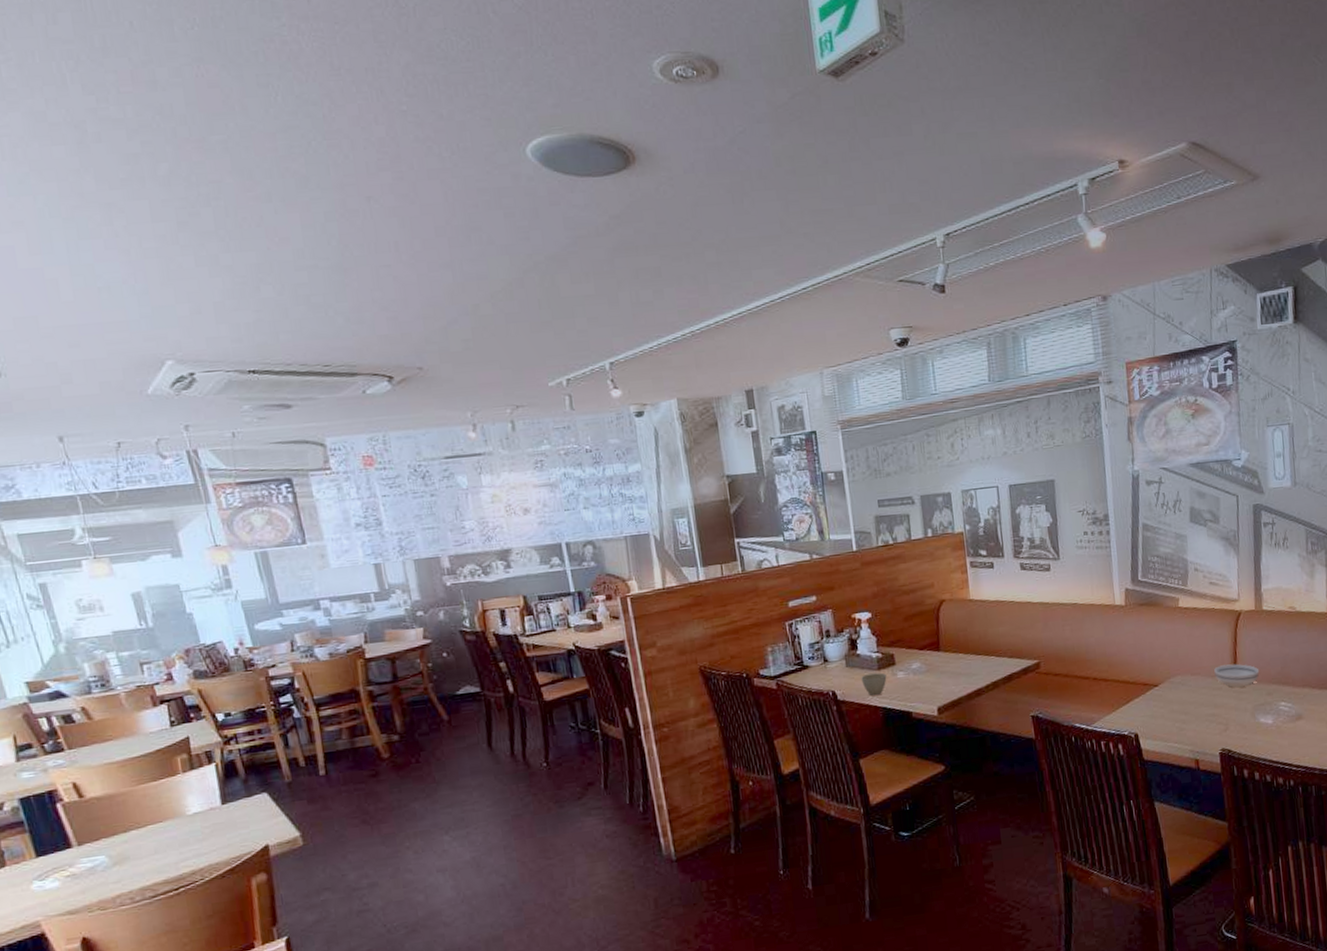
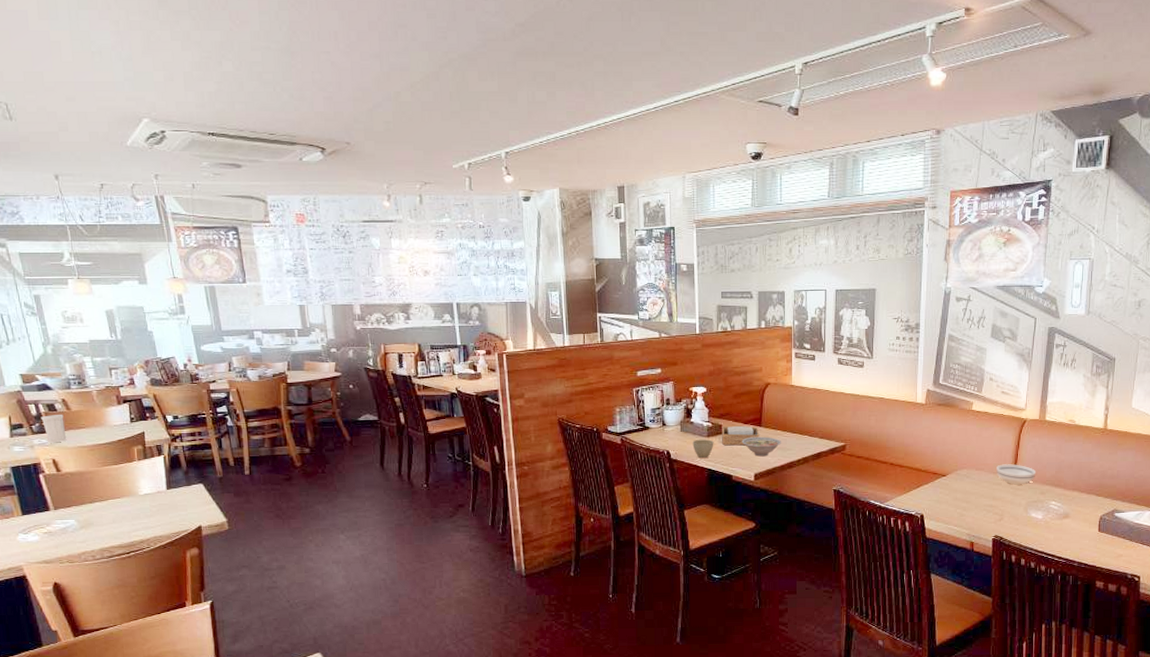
cup: none [55,725,90,763] -> present [41,414,67,443]
napkin holder: none [894,652,939,678] -> present [722,425,760,446]
soup bowl: none [918,662,965,687] -> present [741,436,781,457]

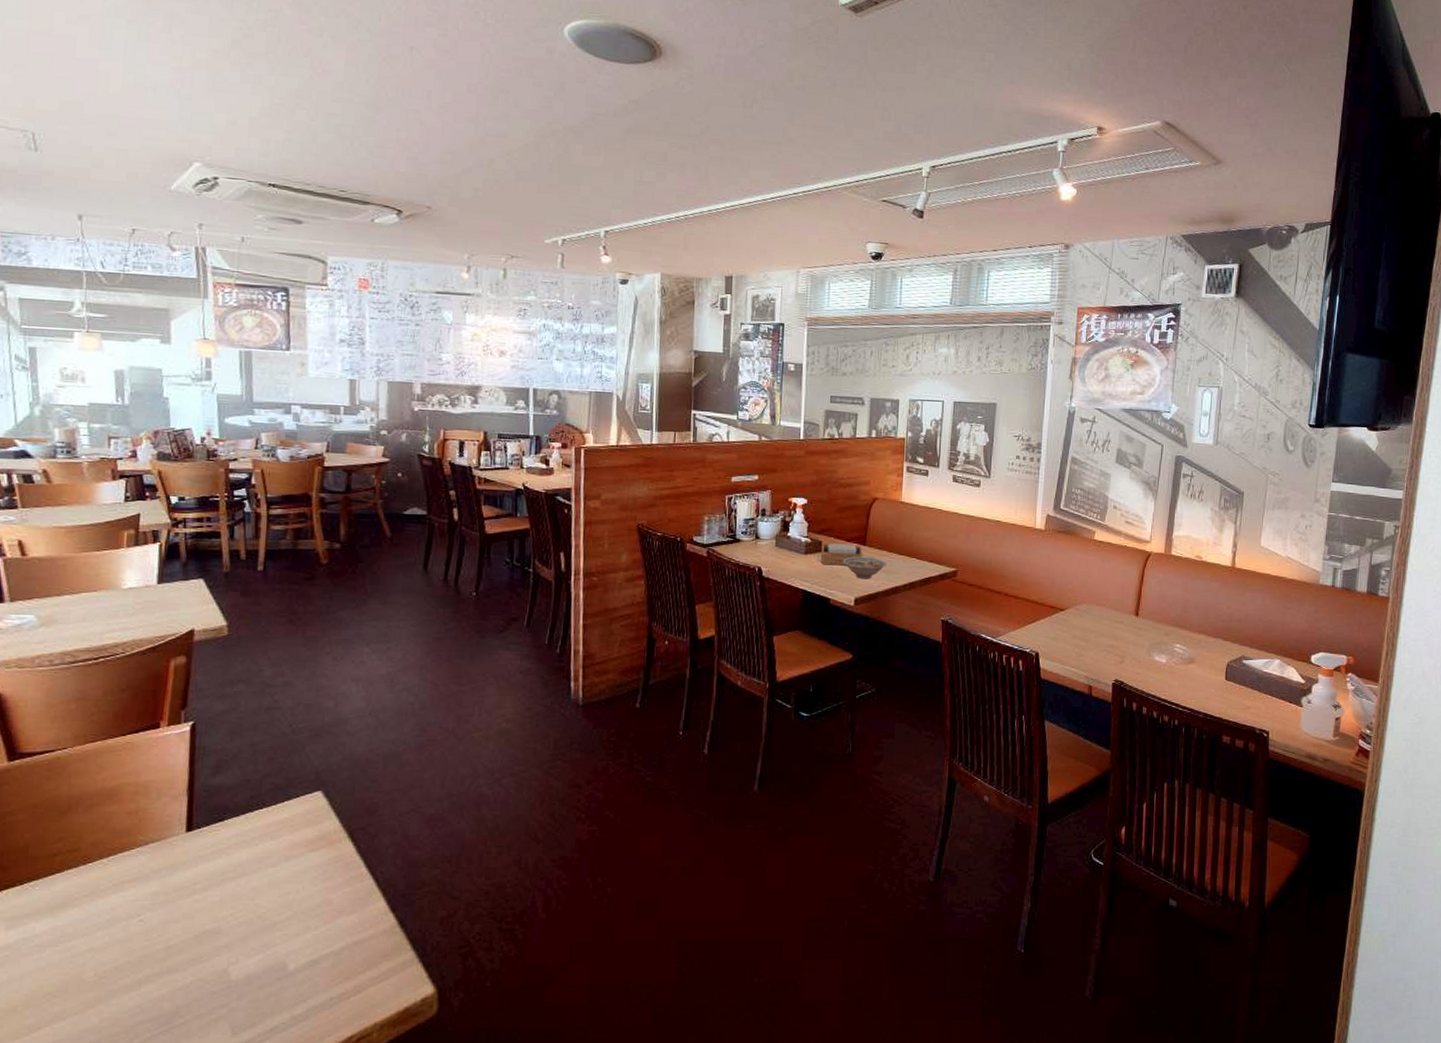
cup: present [41,414,67,443] -> none [12,487,42,521]
cup: present [692,439,714,459] -> none [787,556,812,578]
bowl: present [996,464,1036,485] -> none [1118,600,1161,624]

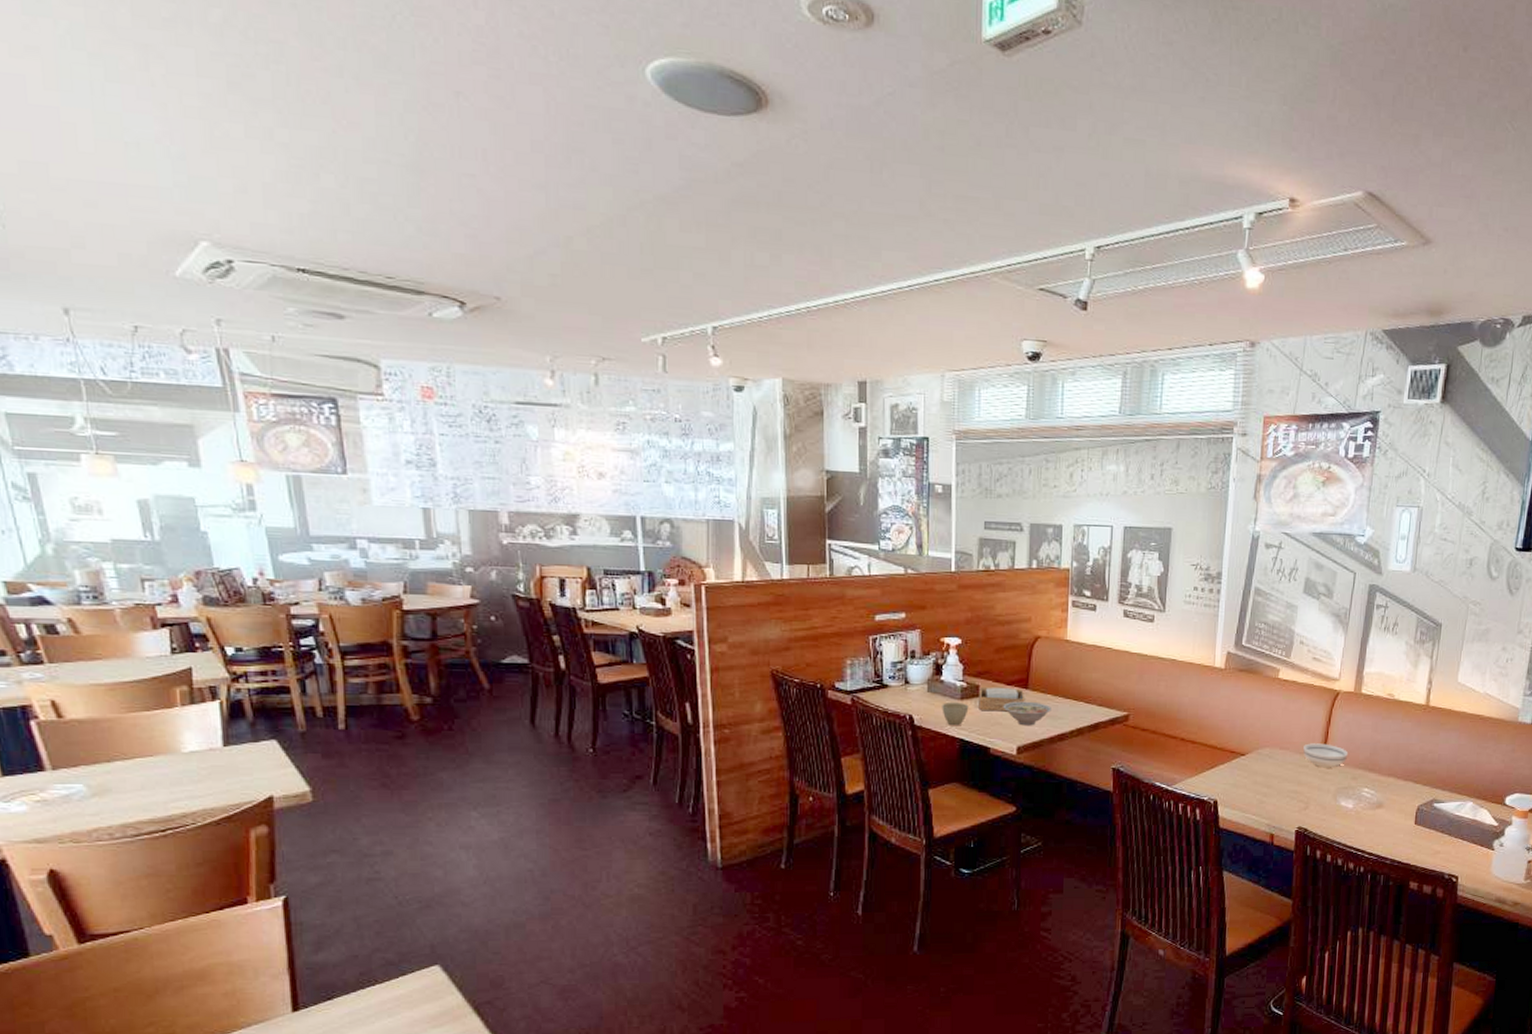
cup: none [787,556,812,578] -> present [942,702,969,726]
bowl: none [1118,600,1161,624] -> present [1303,743,1349,768]

